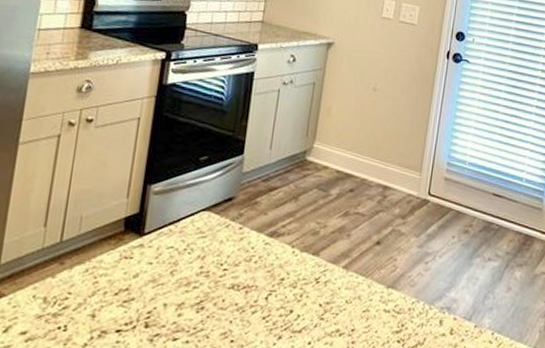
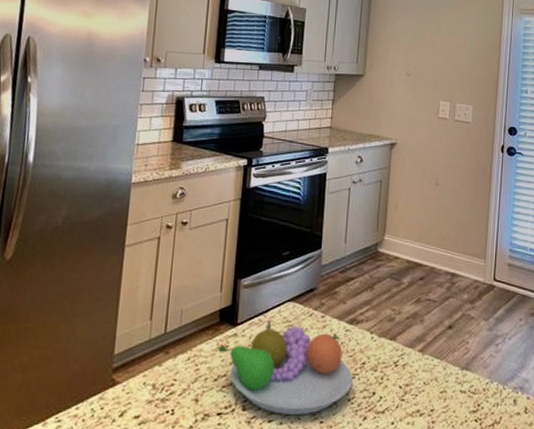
fruit bowl: none [121,229,270,334] -> present [218,319,353,416]

